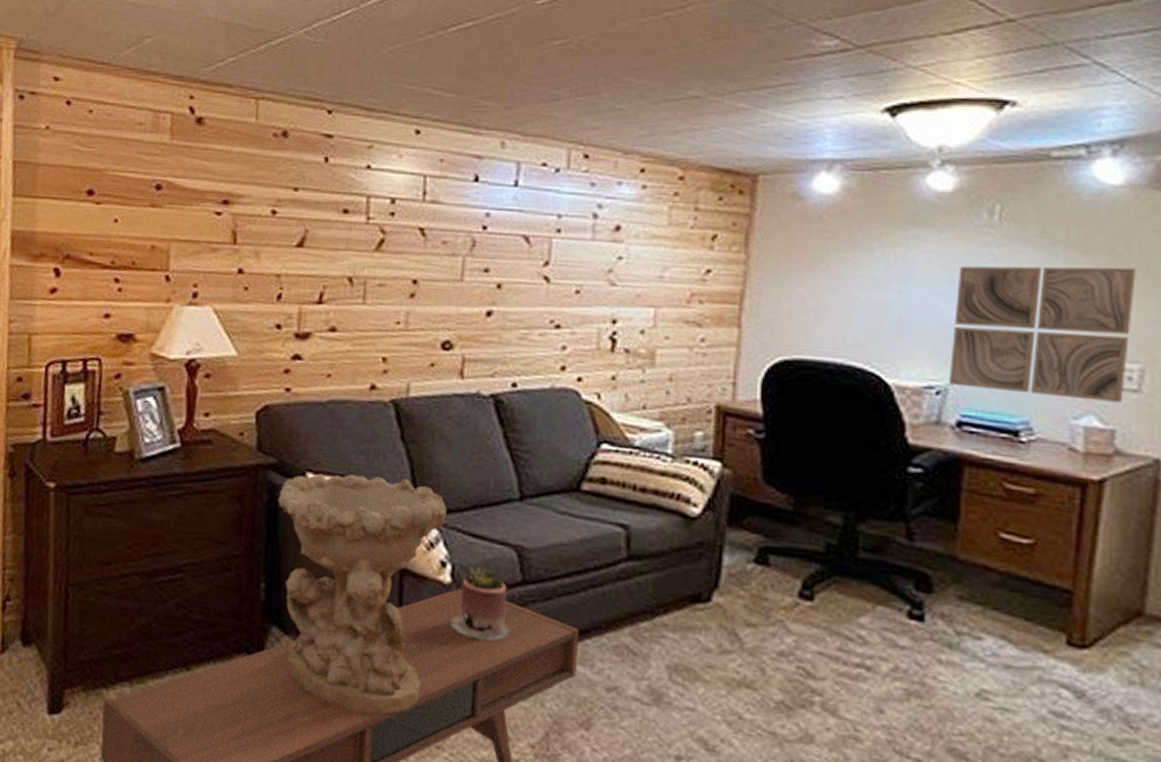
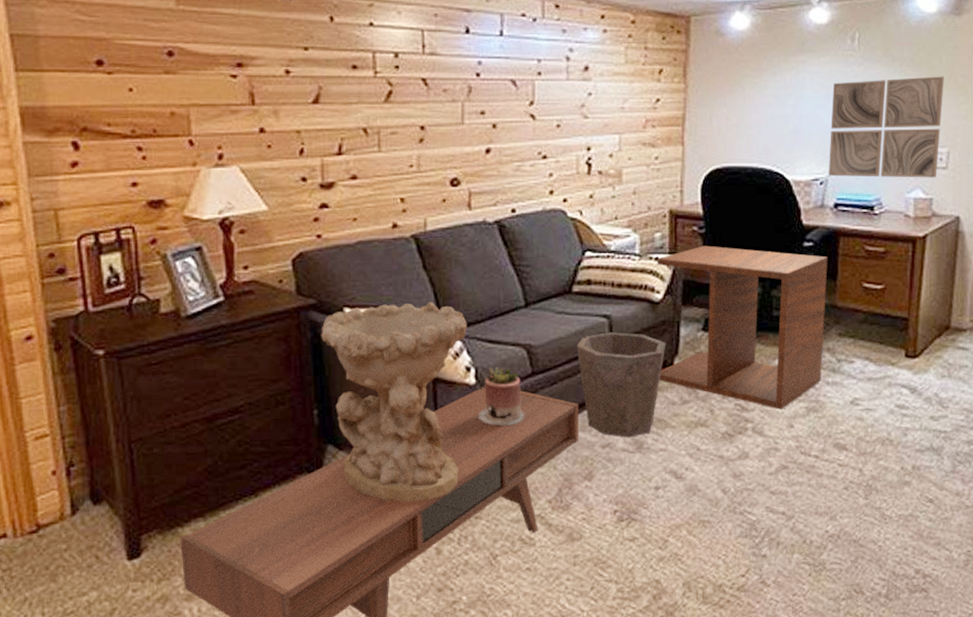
waste bin: none [581,545,703,685] -> present [576,332,666,438]
side table: none [691,454,945,686] -> present [656,245,828,409]

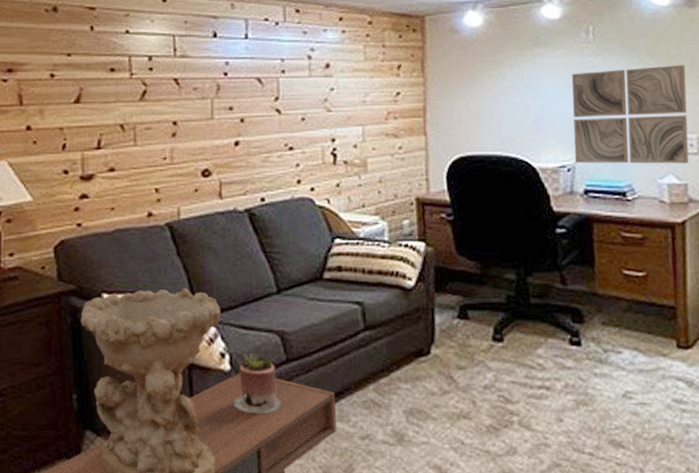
waste bin: present [576,332,666,438] -> none [329,319,422,429]
side table: present [656,245,828,409] -> none [406,232,588,402]

